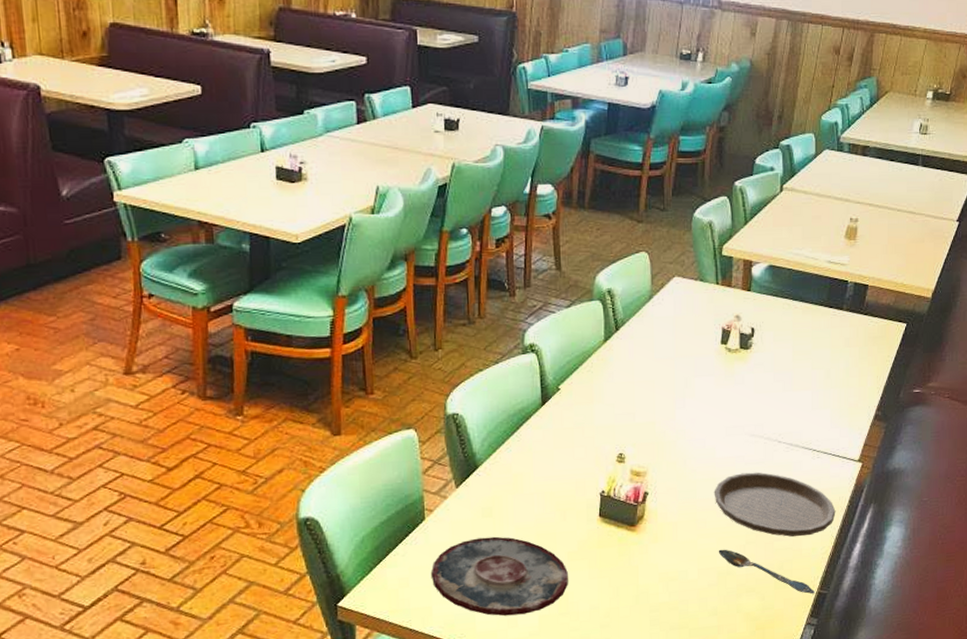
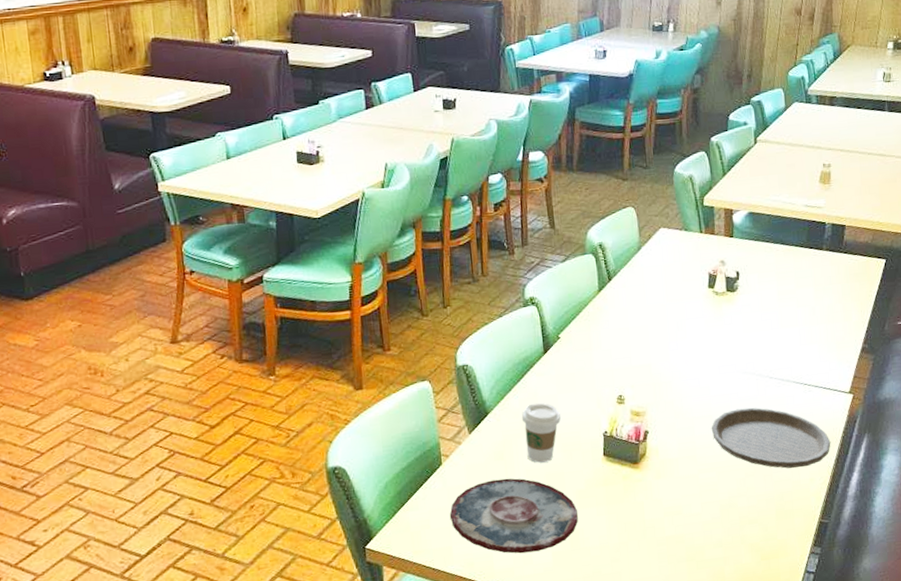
coffee cup: none [513,457,556,522] -> present [521,402,561,463]
spoon: present [718,549,815,594] -> none [719,482,816,524]

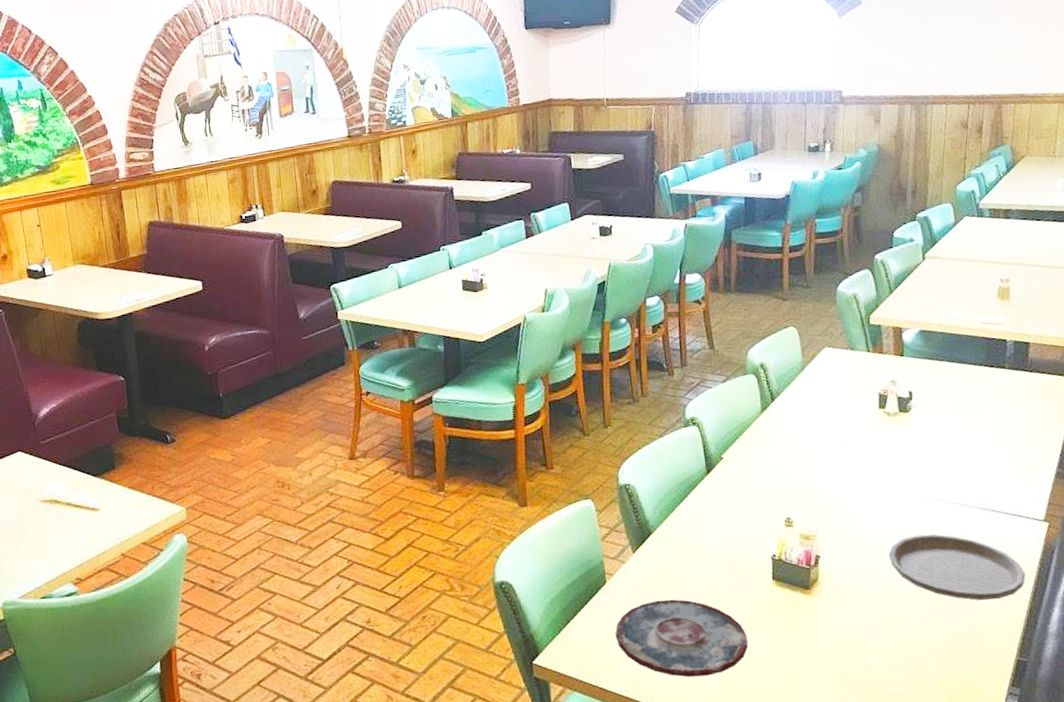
coffee cup: present [521,402,561,463] -> none [685,523,726,585]

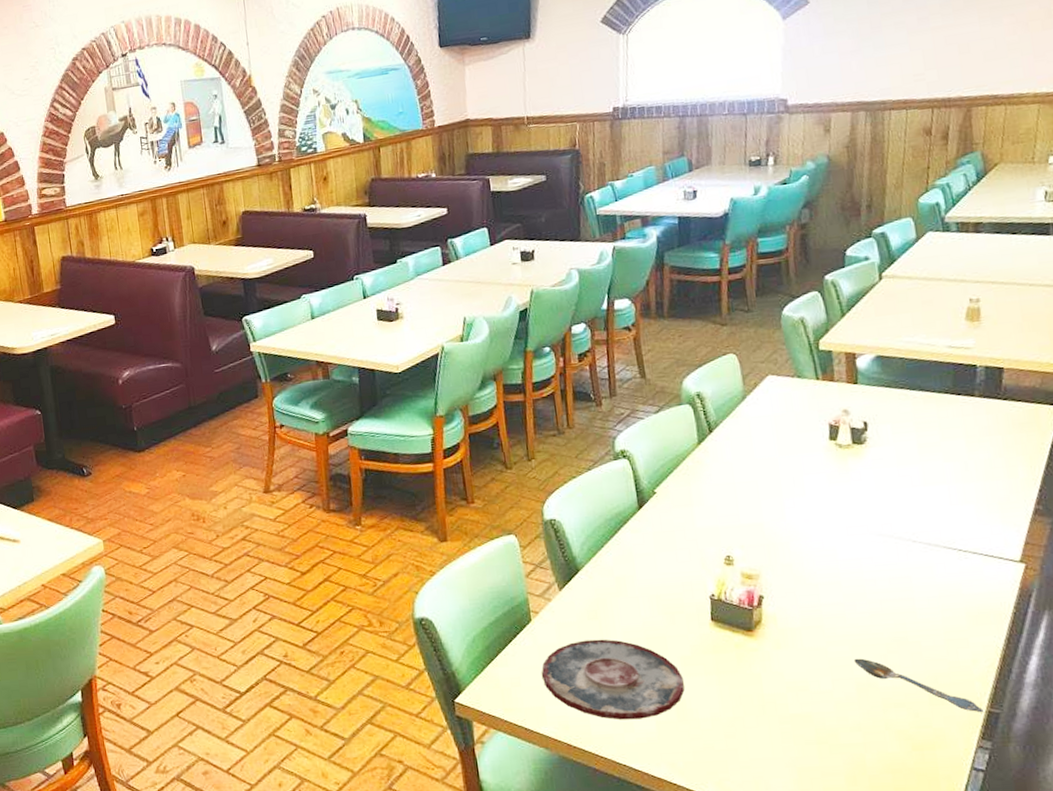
plate: present [888,533,1026,600] -> none [840,574,999,646]
spoon: none [900,613,1013,662] -> present [853,658,984,713]

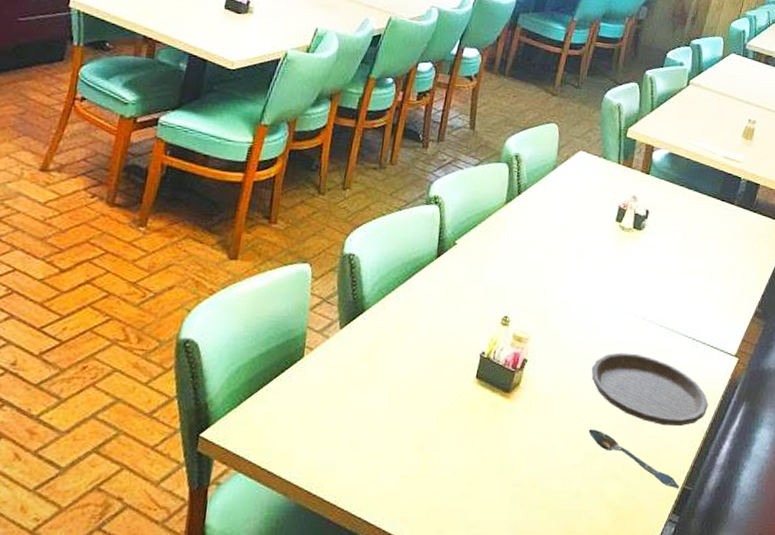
plate: present [541,639,685,720] -> none [299,383,437,471]
plate: none [840,574,999,646] -> present [591,352,708,427]

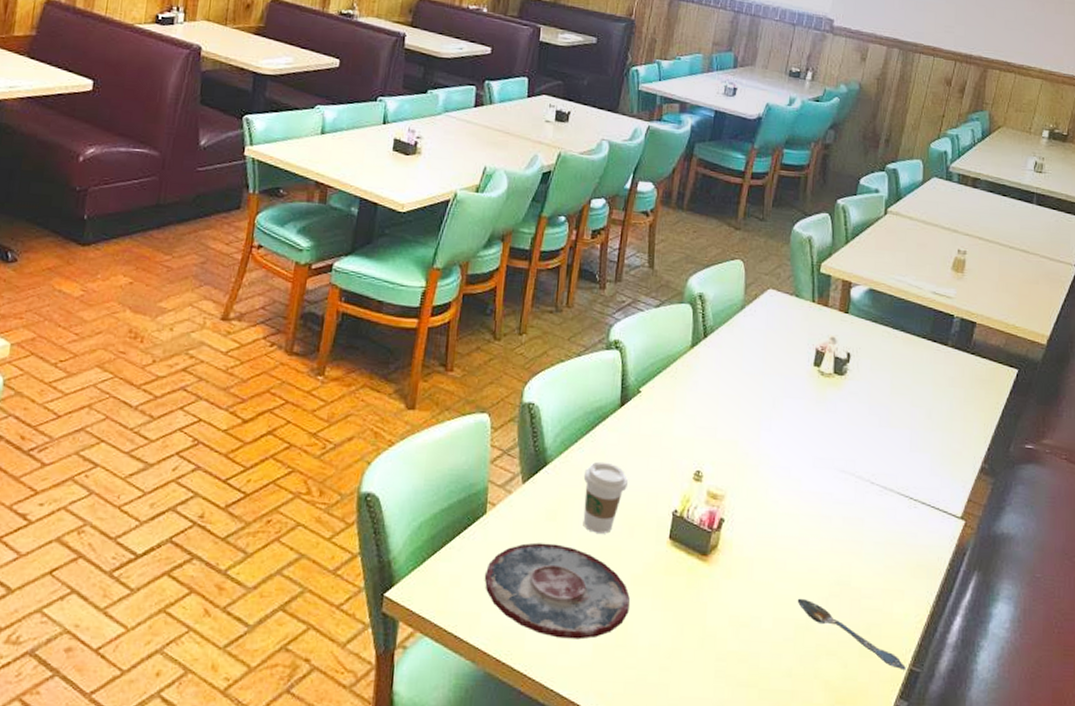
plate: none [299,383,437,471] -> present [484,542,630,640]
coffee cup: none [396,308,440,374] -> present [583,461,628,534]
plate: present [591,352,708,427] -> none [796,512,933,598]

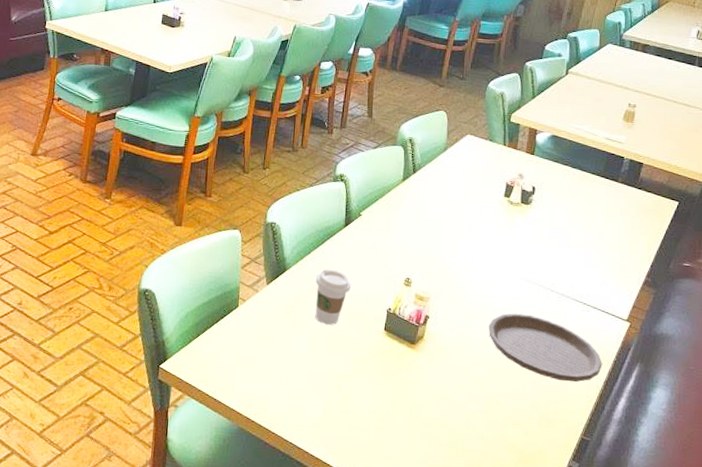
plate: present [484,542,630,640] -> none [237,330,352,405]
plate: none [796,512,933,598] -> present [488,313,602,382]
spoon: present [797,598,906,671] -> none [488,379,578,439]

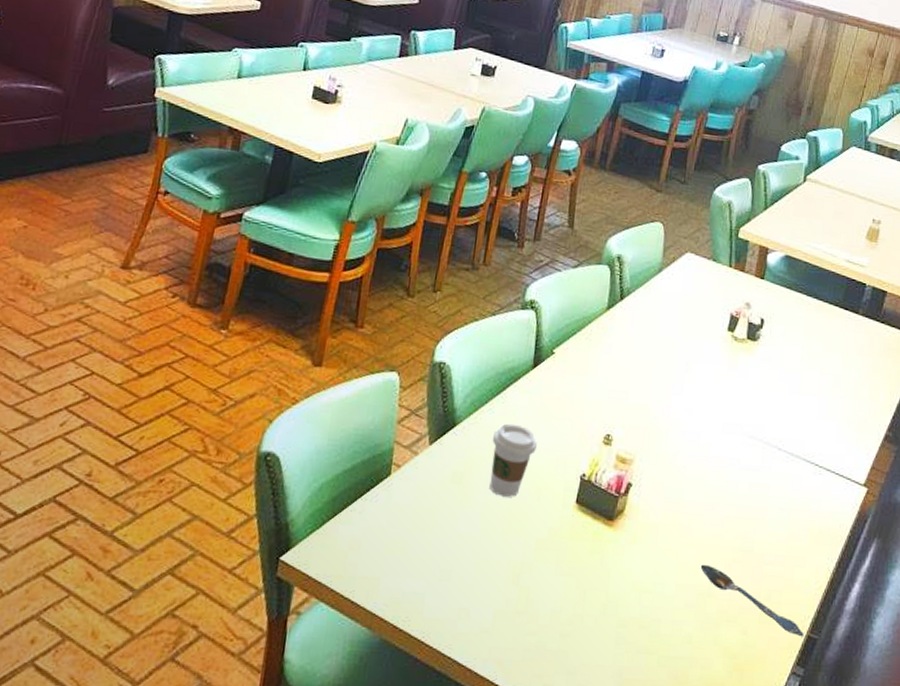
plate: present [488,313,602,382] -> none [703,478,835,565]
spoon: none [488,379,578,439] -> present [700,564,804,637]

